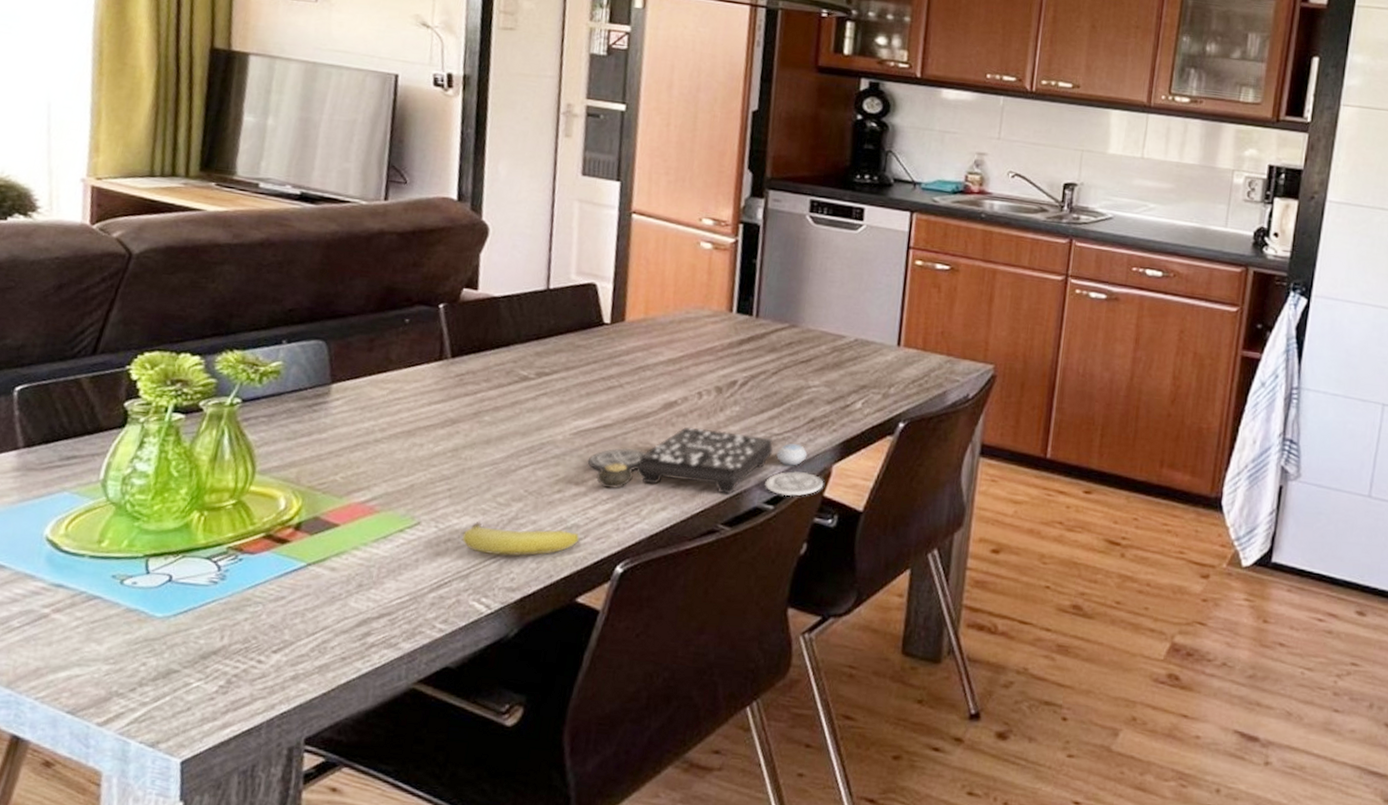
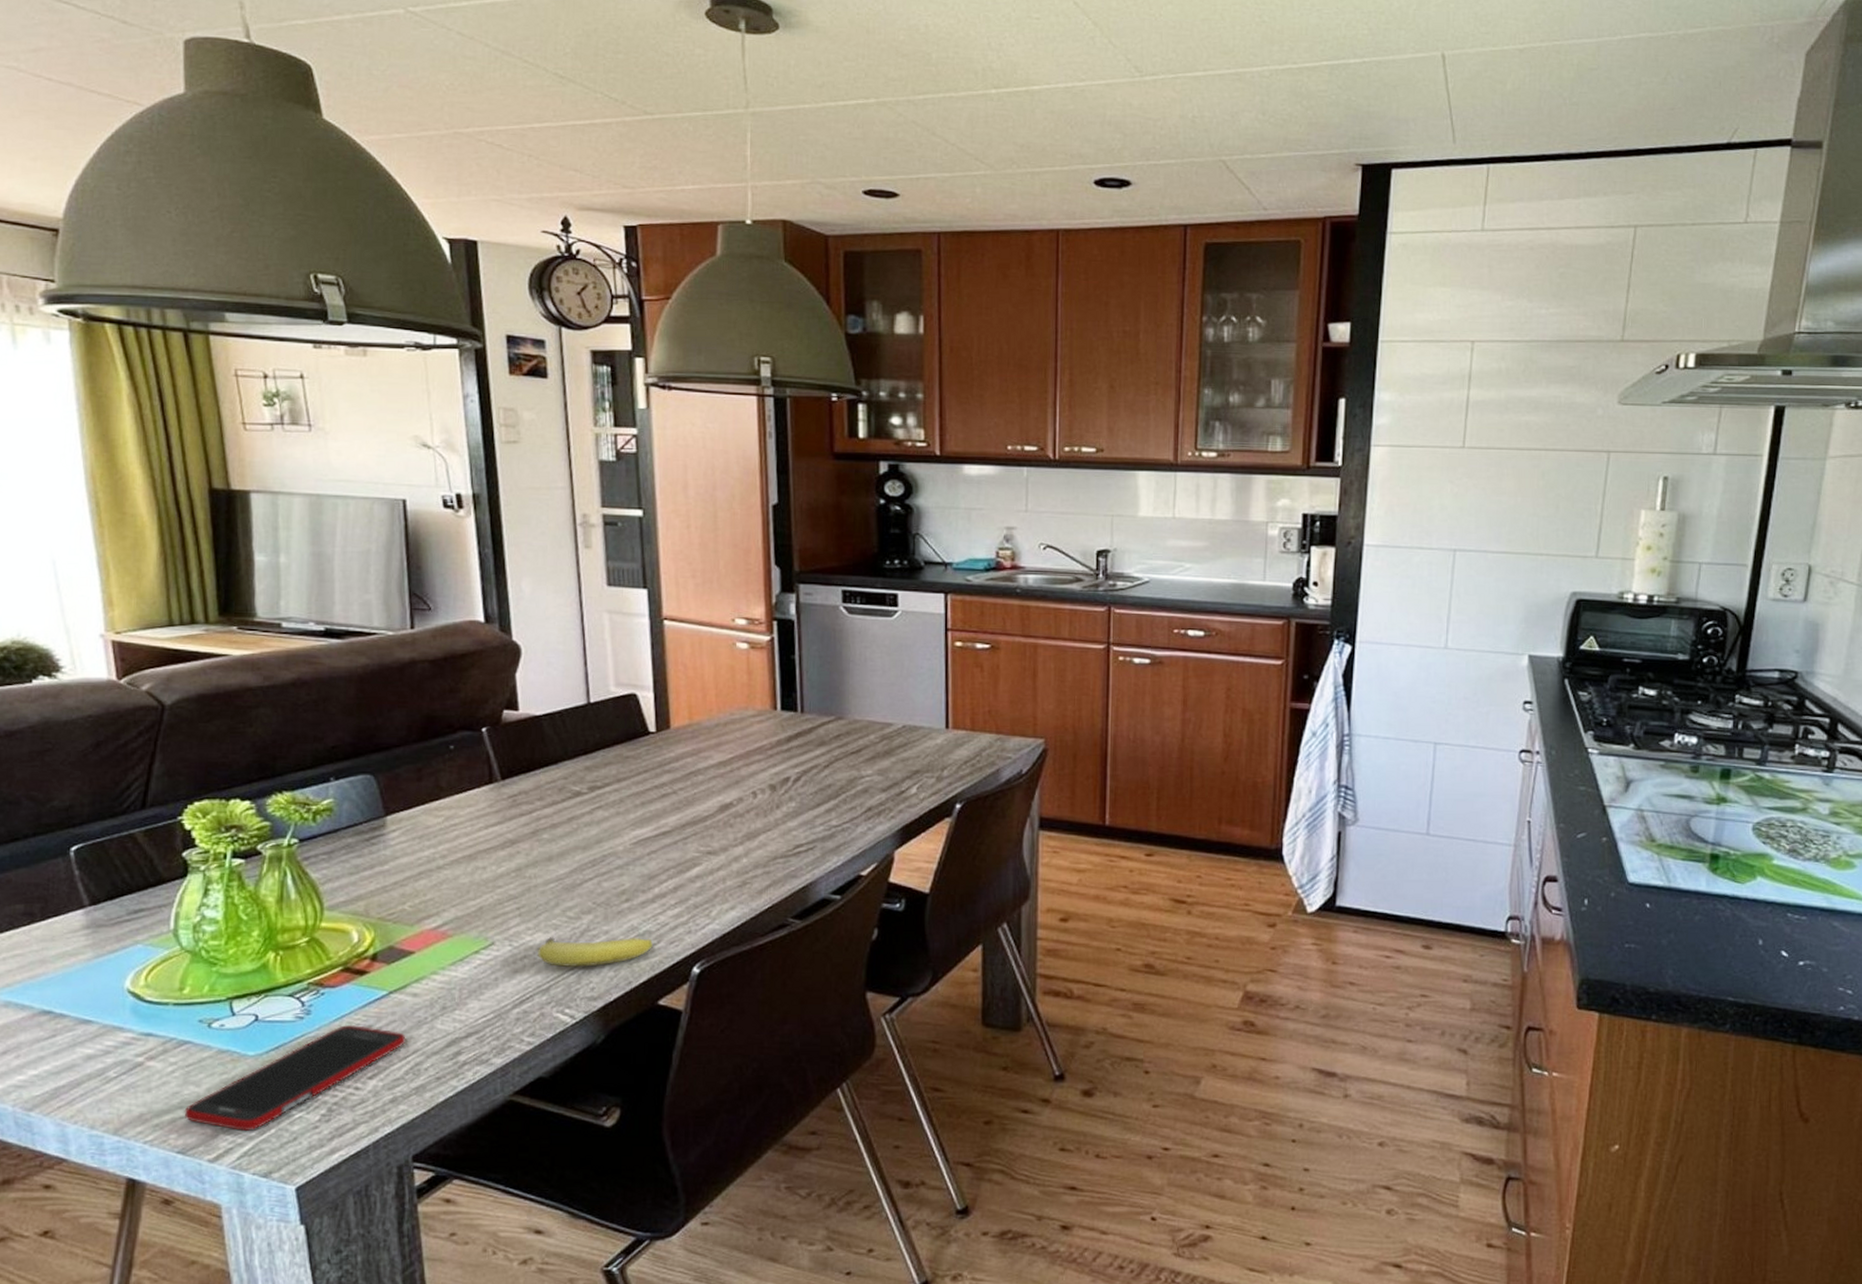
cell phone: none [81,593,317,696] -> present [184,1024,406,1131]
board game: present [587,427,824,497] -> none [651,826,888,894]

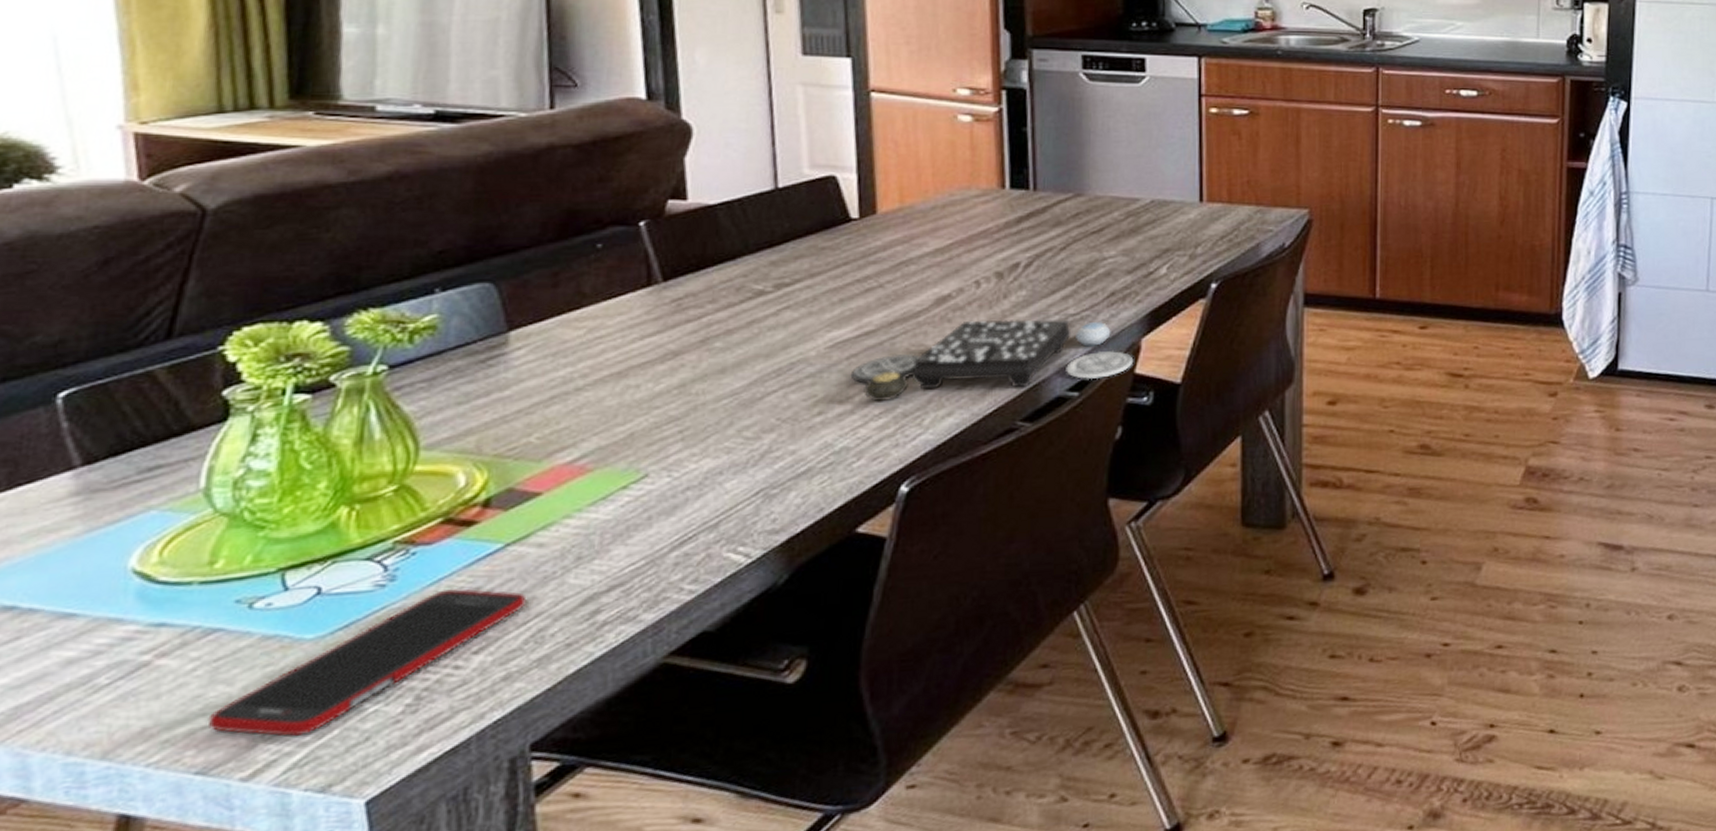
fruit: present [537,937,653,968] -> none [704,455,851,498]
board game: none [651,826,888,894] -> present [850,319,1134,402]

